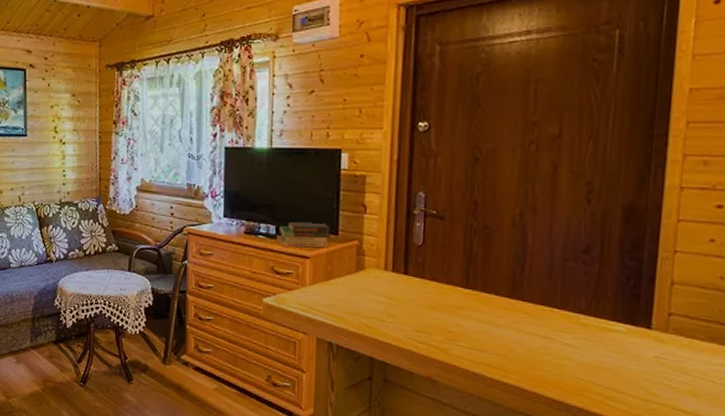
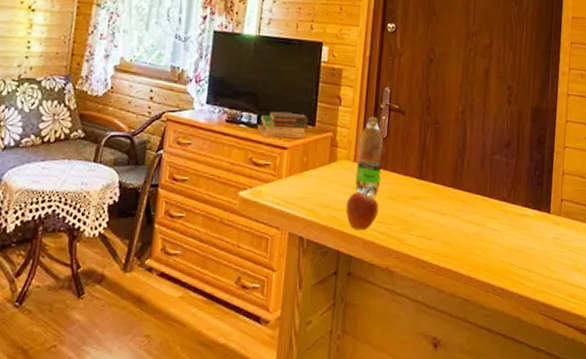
fruit: none [377,297,417,338] -> present [345,188,379,230]
bottle: none [386,223,419,306] -> present [355,116,384,197]

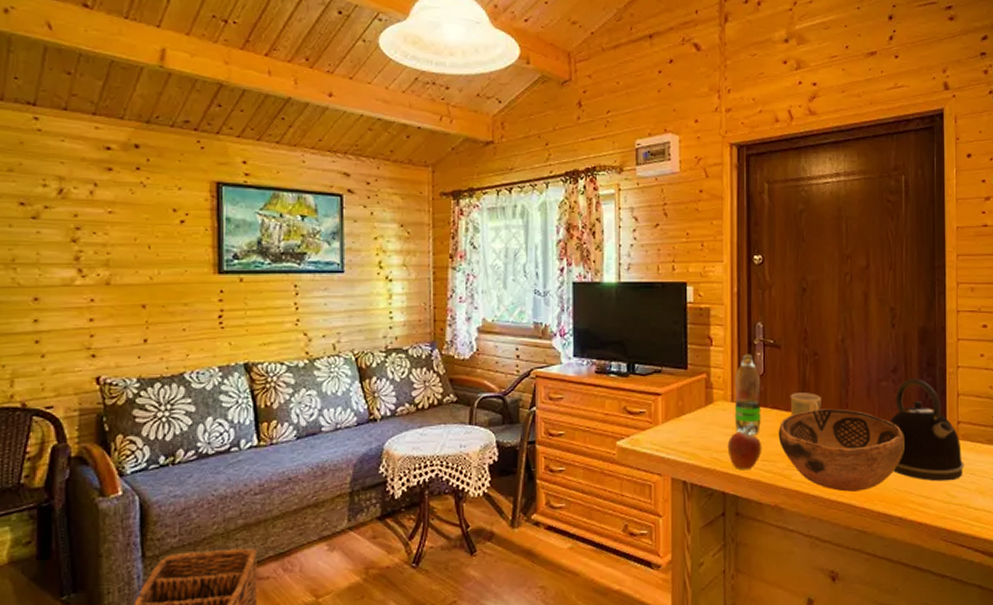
books: present [257,111,309,139] -> none [628,357,680,386]
decorative bowl: none [395,176,512,260] -> present [778,408,905,492]
mug: none [408,158,439,181] -> present [790,393,821,416]
kettle: none [499,154,565,256] -> present [889,379,964,481]

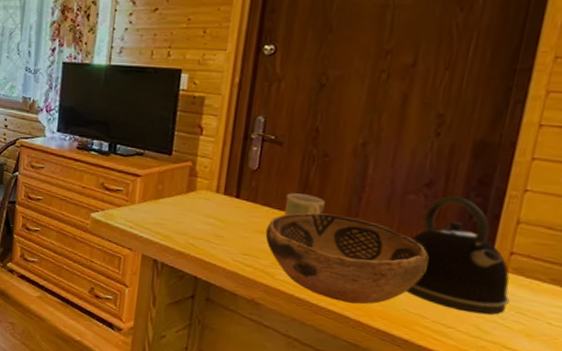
fruit: present [727,427,762,469] -> none [205,220,245,260]
bottle: present [734,353,761,436] -> none [216,146,254,229]

